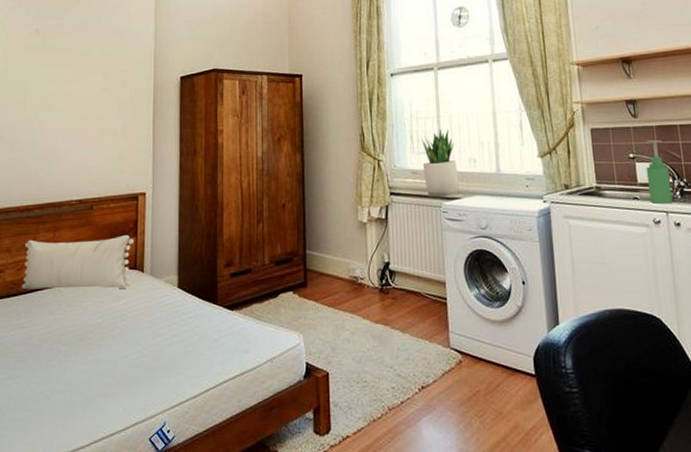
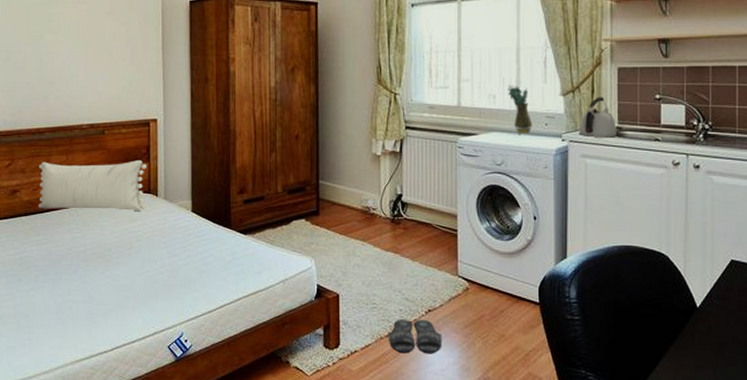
slippers: none [381,397,438,438] -> present [388,319,442,354]
planter: present [422,128,459,198] -> none [441,63,476,133]
vase: none [487,149,514,197] -> present [508,85,533,134]
kettle: none [559,157,596,199] -> present [578,97,617,139]
soap dispenser: present [646,140,673,205] -> none [671,82,695,147]

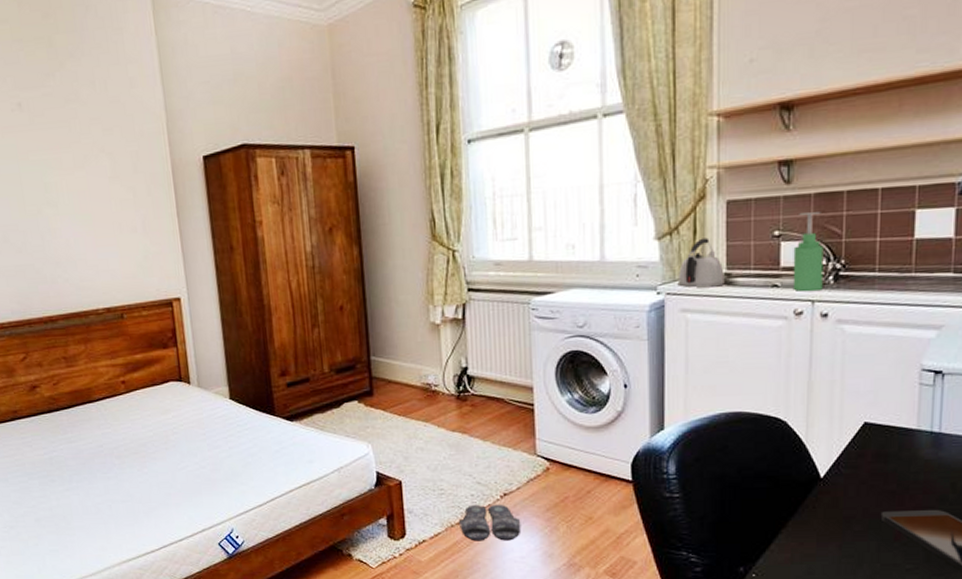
pillow: present [39,159,146,211] -> none [56,344,179,406]
vase: present [508,85,533,134] -> none [590,231,621,289]
soap dispenser: none [671,82,695,147] -> present [792,212,824,292]

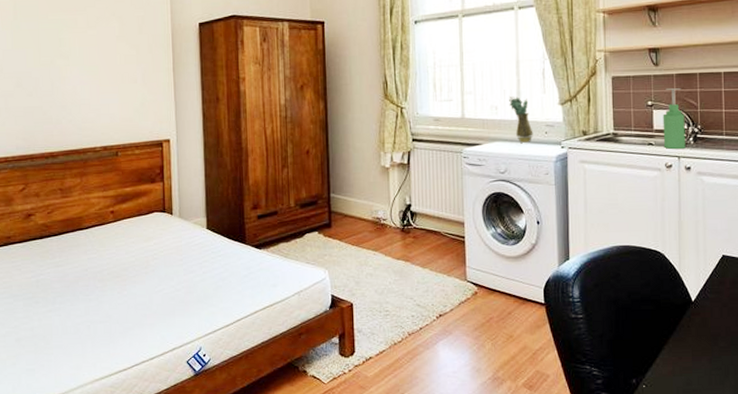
slippers: present [459,504,521,541] -> none [401,324,454,358]
vase: none [590,231,621,289] -> present [509,96,534,143]
kettle: present [677,237,725,290] -> none [577,105,613,145]

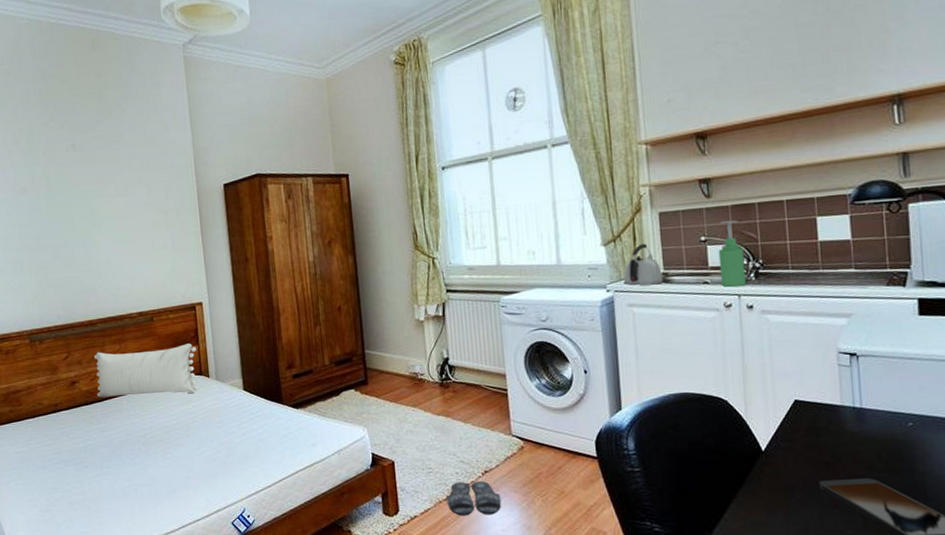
pillow: none [53,179,161,233] -> present [94,343,199,399]
slippers: none [401,324,454,358] -> present [446,480,502,516]
vase: present [509,96,534,143] -> none [547,239,576,288]
kettle: none [577,105,613,145] -> present [623,243,663,287]

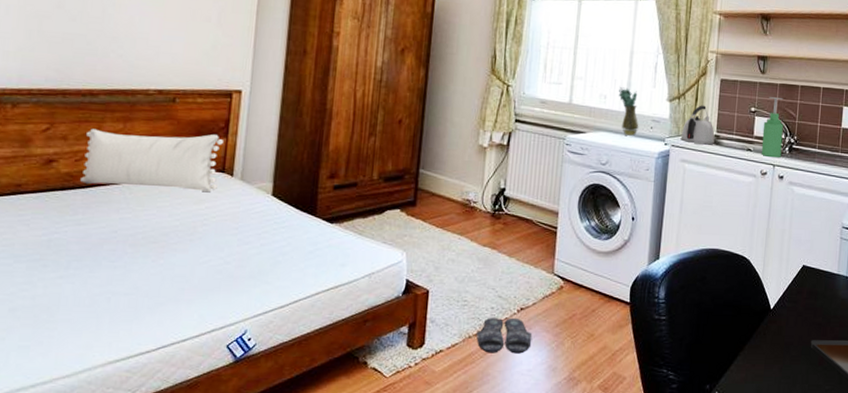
vase: none [547,239,576,288] -> present [618,87,639,136]

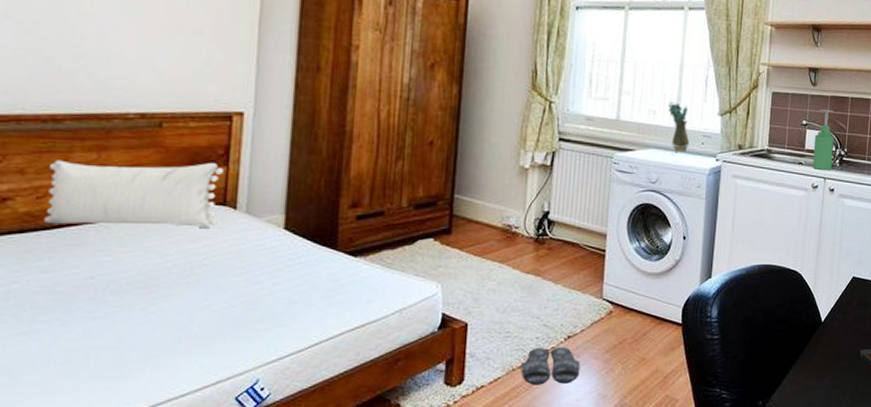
kettle: present [680,105,715,146] -> none [732,119,767,161]

